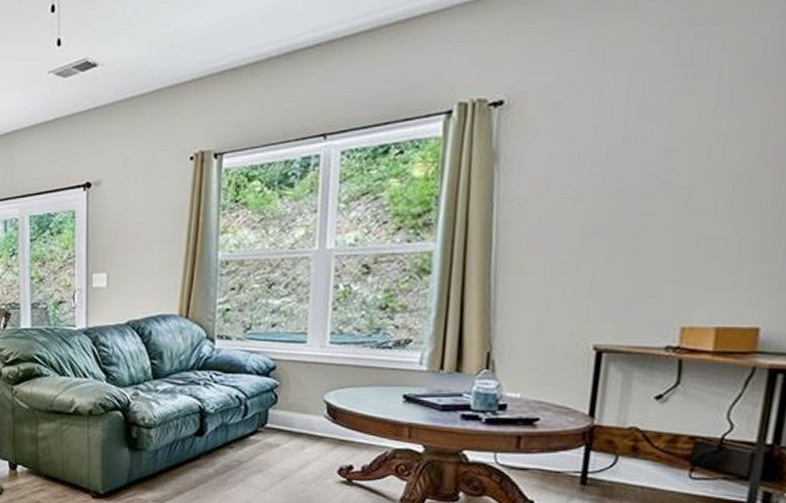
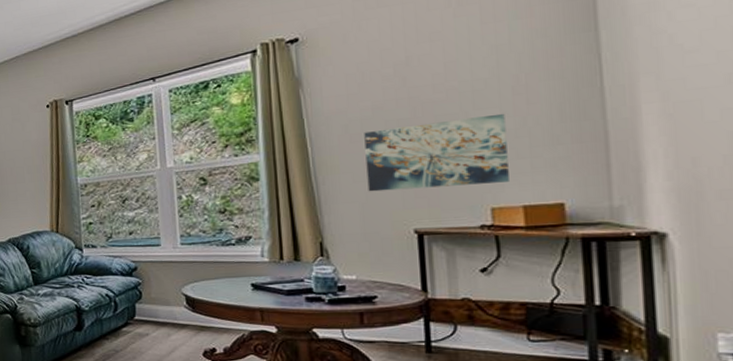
wall art: none [551,217,719,299] -> present [364,113,509,192]

